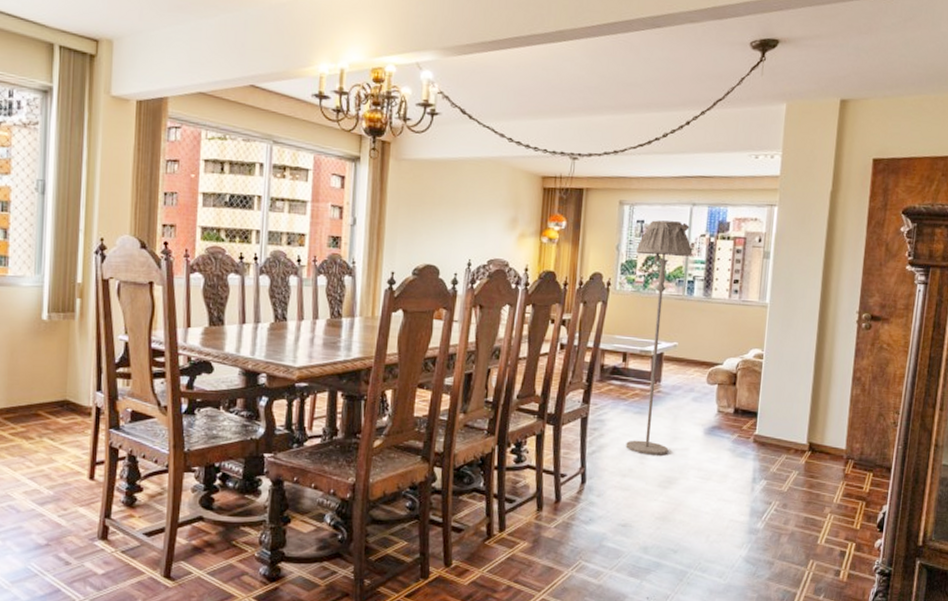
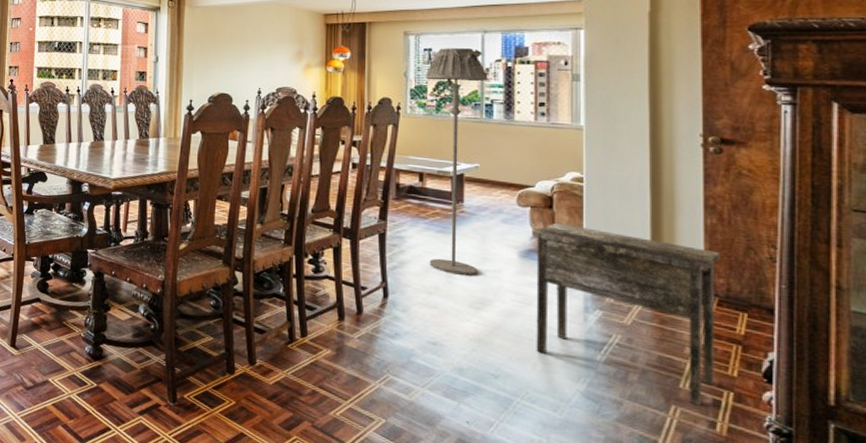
side table: none [710,399,860,558] -> present [532,222,721,406]

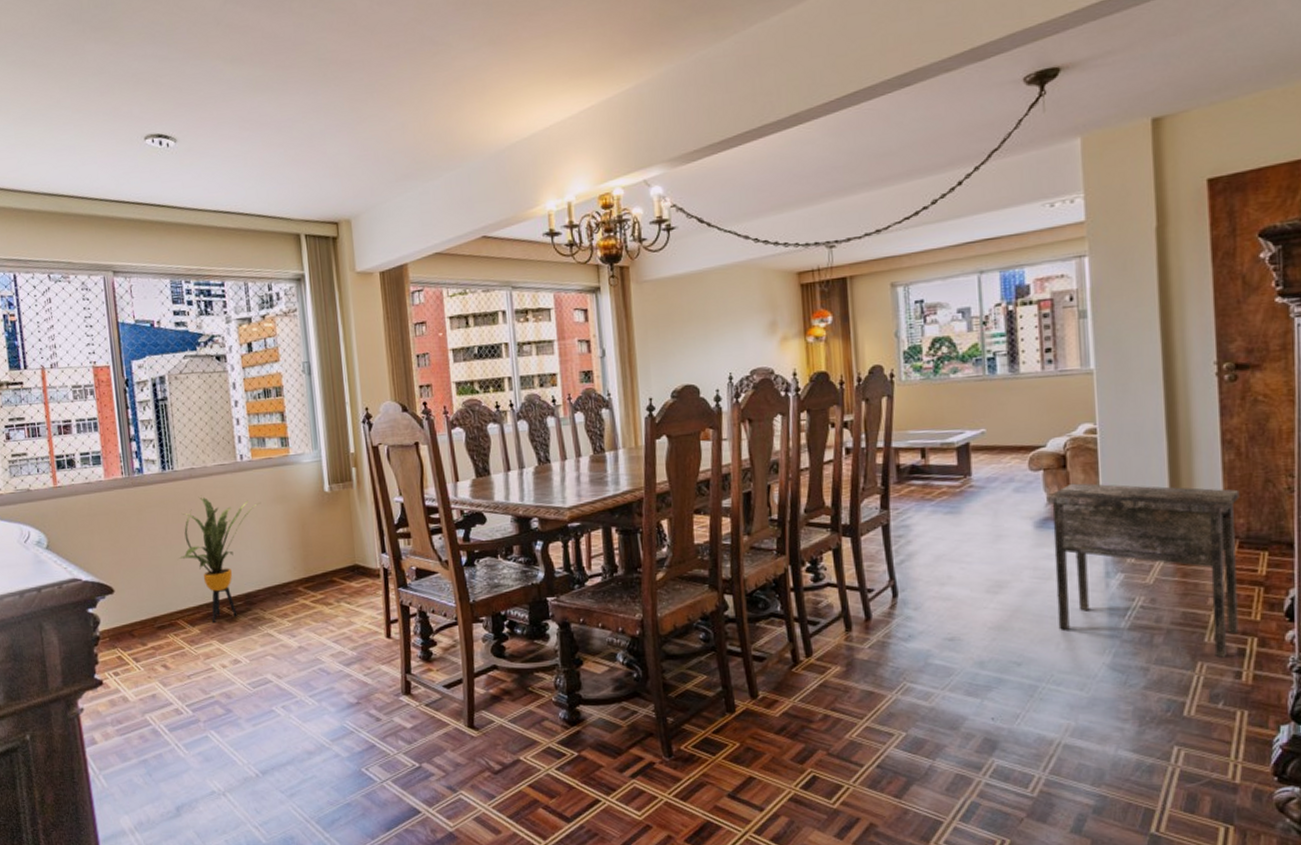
floor lamp: present [425,48,488,276] -> none [918,294,993,558]

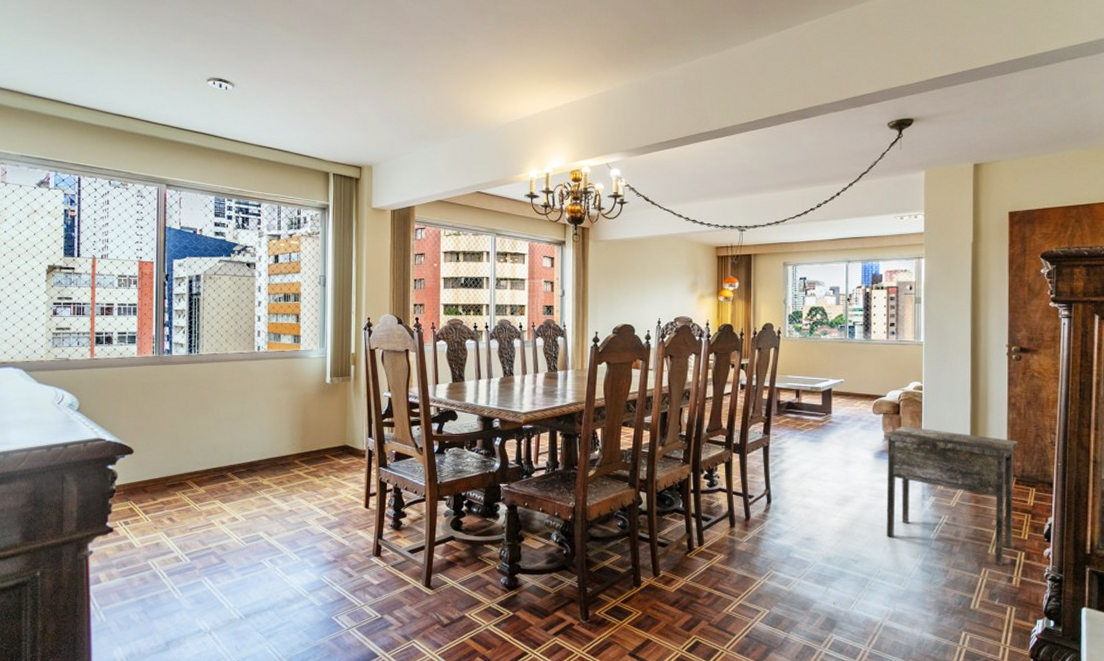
house plant: present [180,495,260,622] -> none [195,377,270,485]

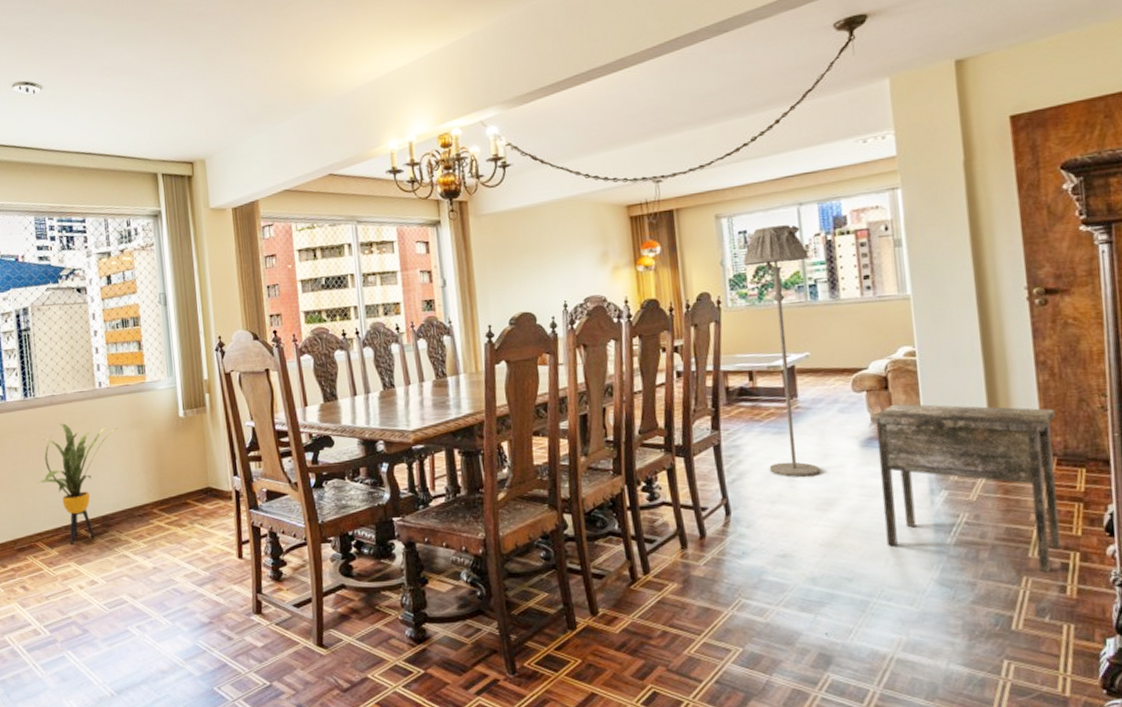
house plant: none [195,377,270,485] -> present [40,421,117,544]
floor lamp: none [800,277,851,477] -> present [742,224,821,477]

